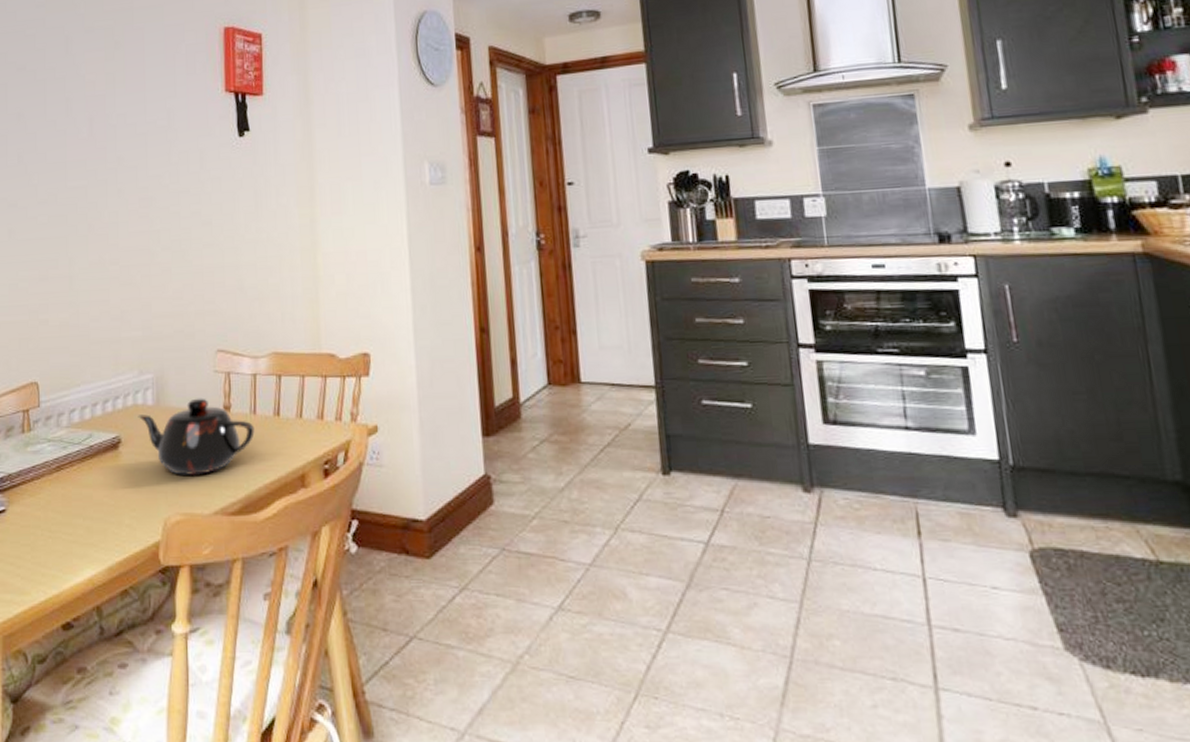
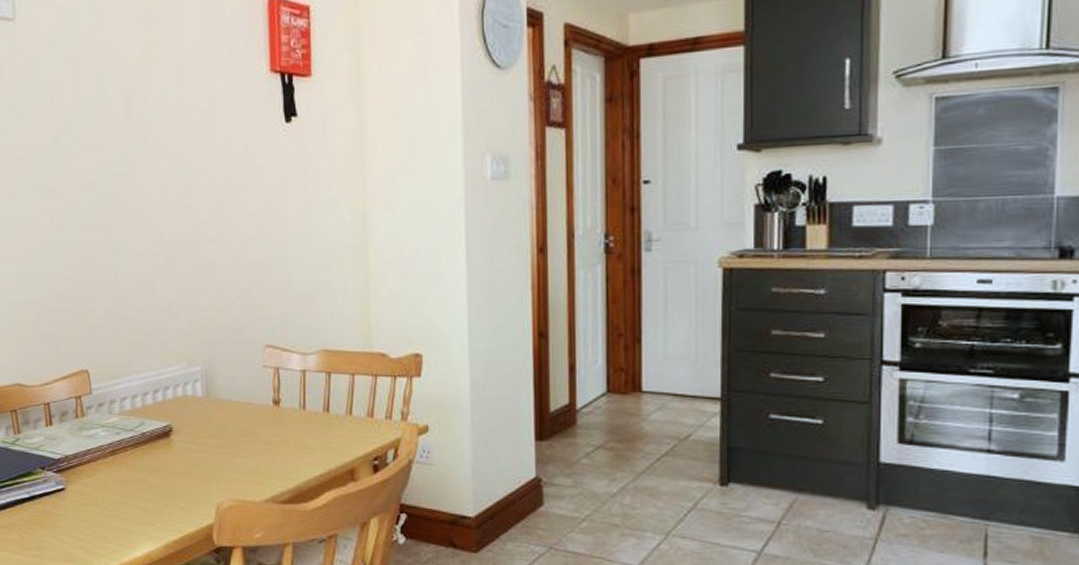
teapot: present [137,398,255,476] -> none [188,391,304,466]

